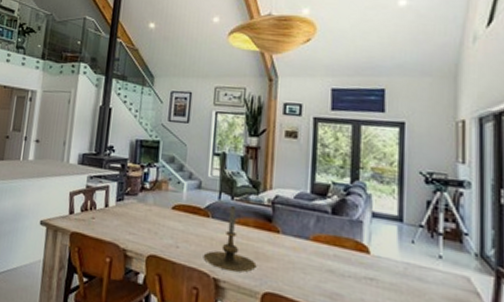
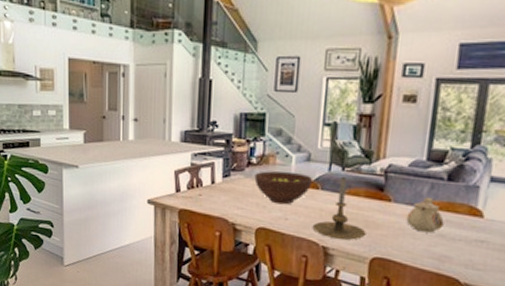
fruit bowl: none [147,196,204,232] -> present [254,171,313,205]
teapot: none [295,229,332,268] -> present [406,197,444,233]

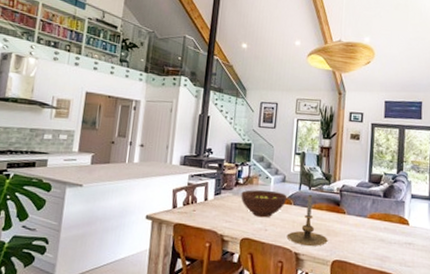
teapot: present [406,197,444,233] -> none [357,210,383,238]

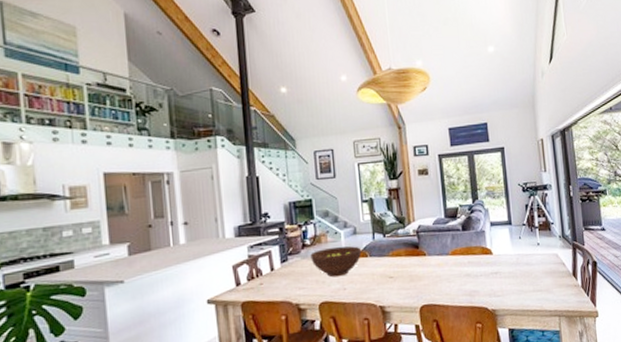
candle holder: present [286,194,328,246] -> none [368,241,413,297]

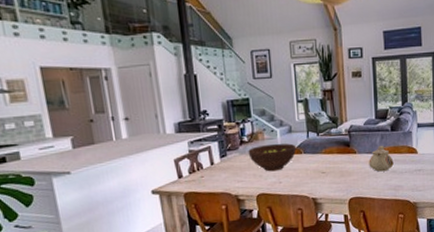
teapot: none [440,246,467,276] -> present [369,145,394,172]

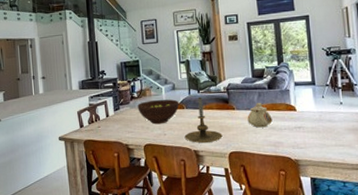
candle holder: none [302,140,343,190] -> present [184,96,223,143]

